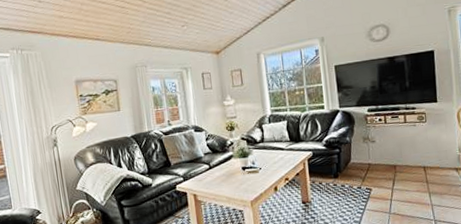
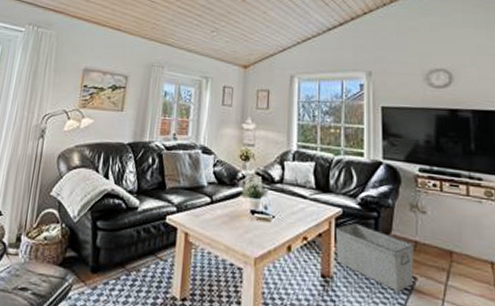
storage bin: none [308,160,370,202] -> present [335,223,415,293]

